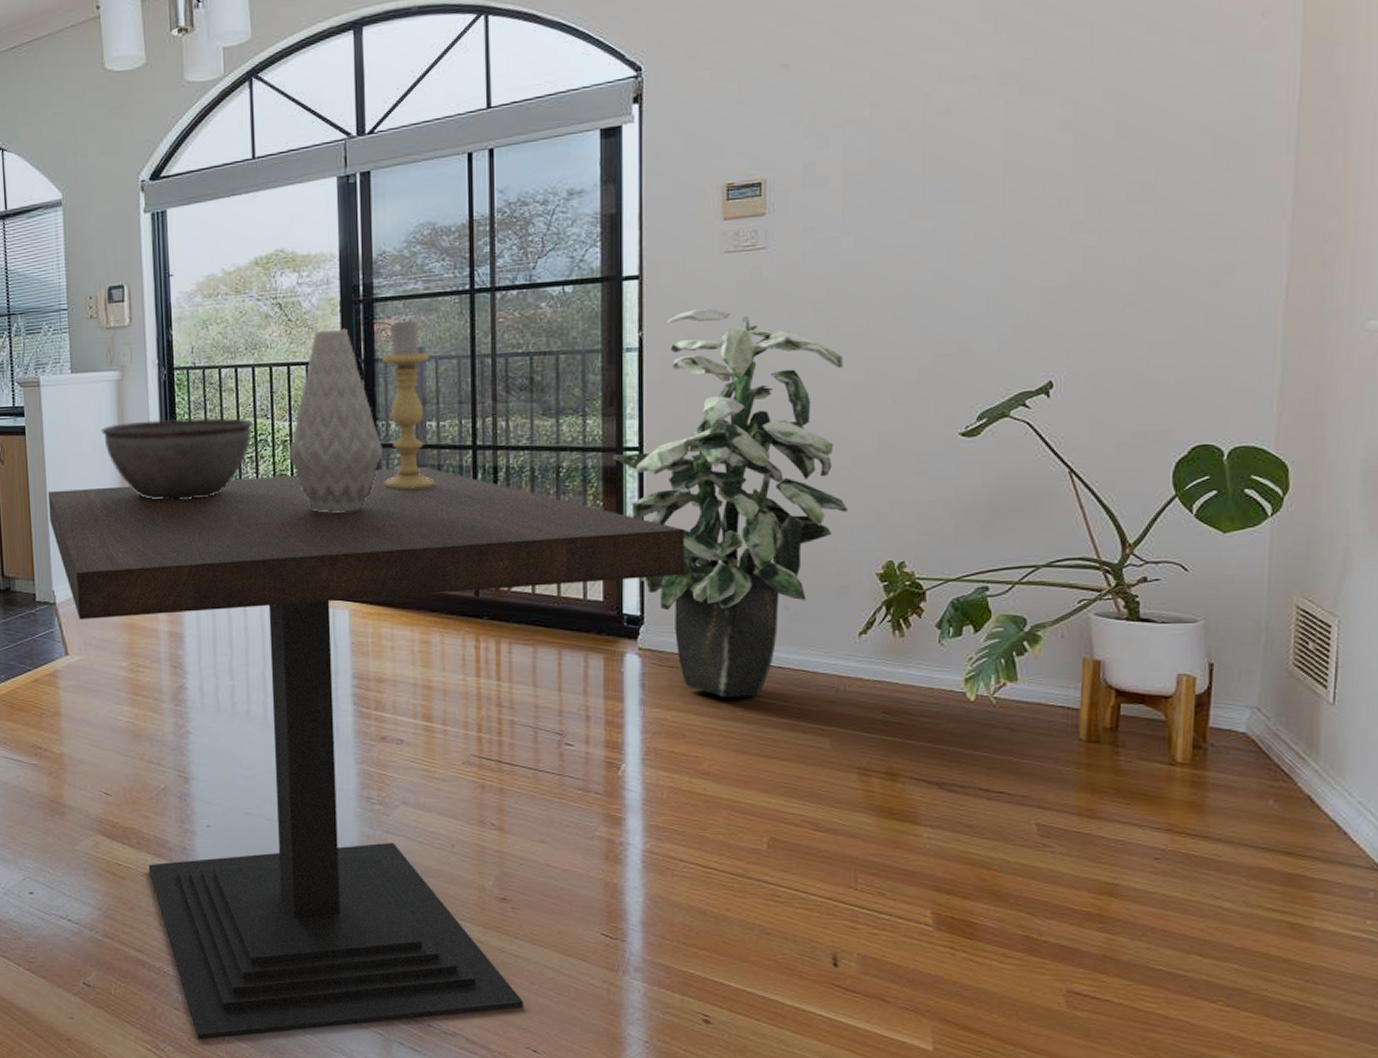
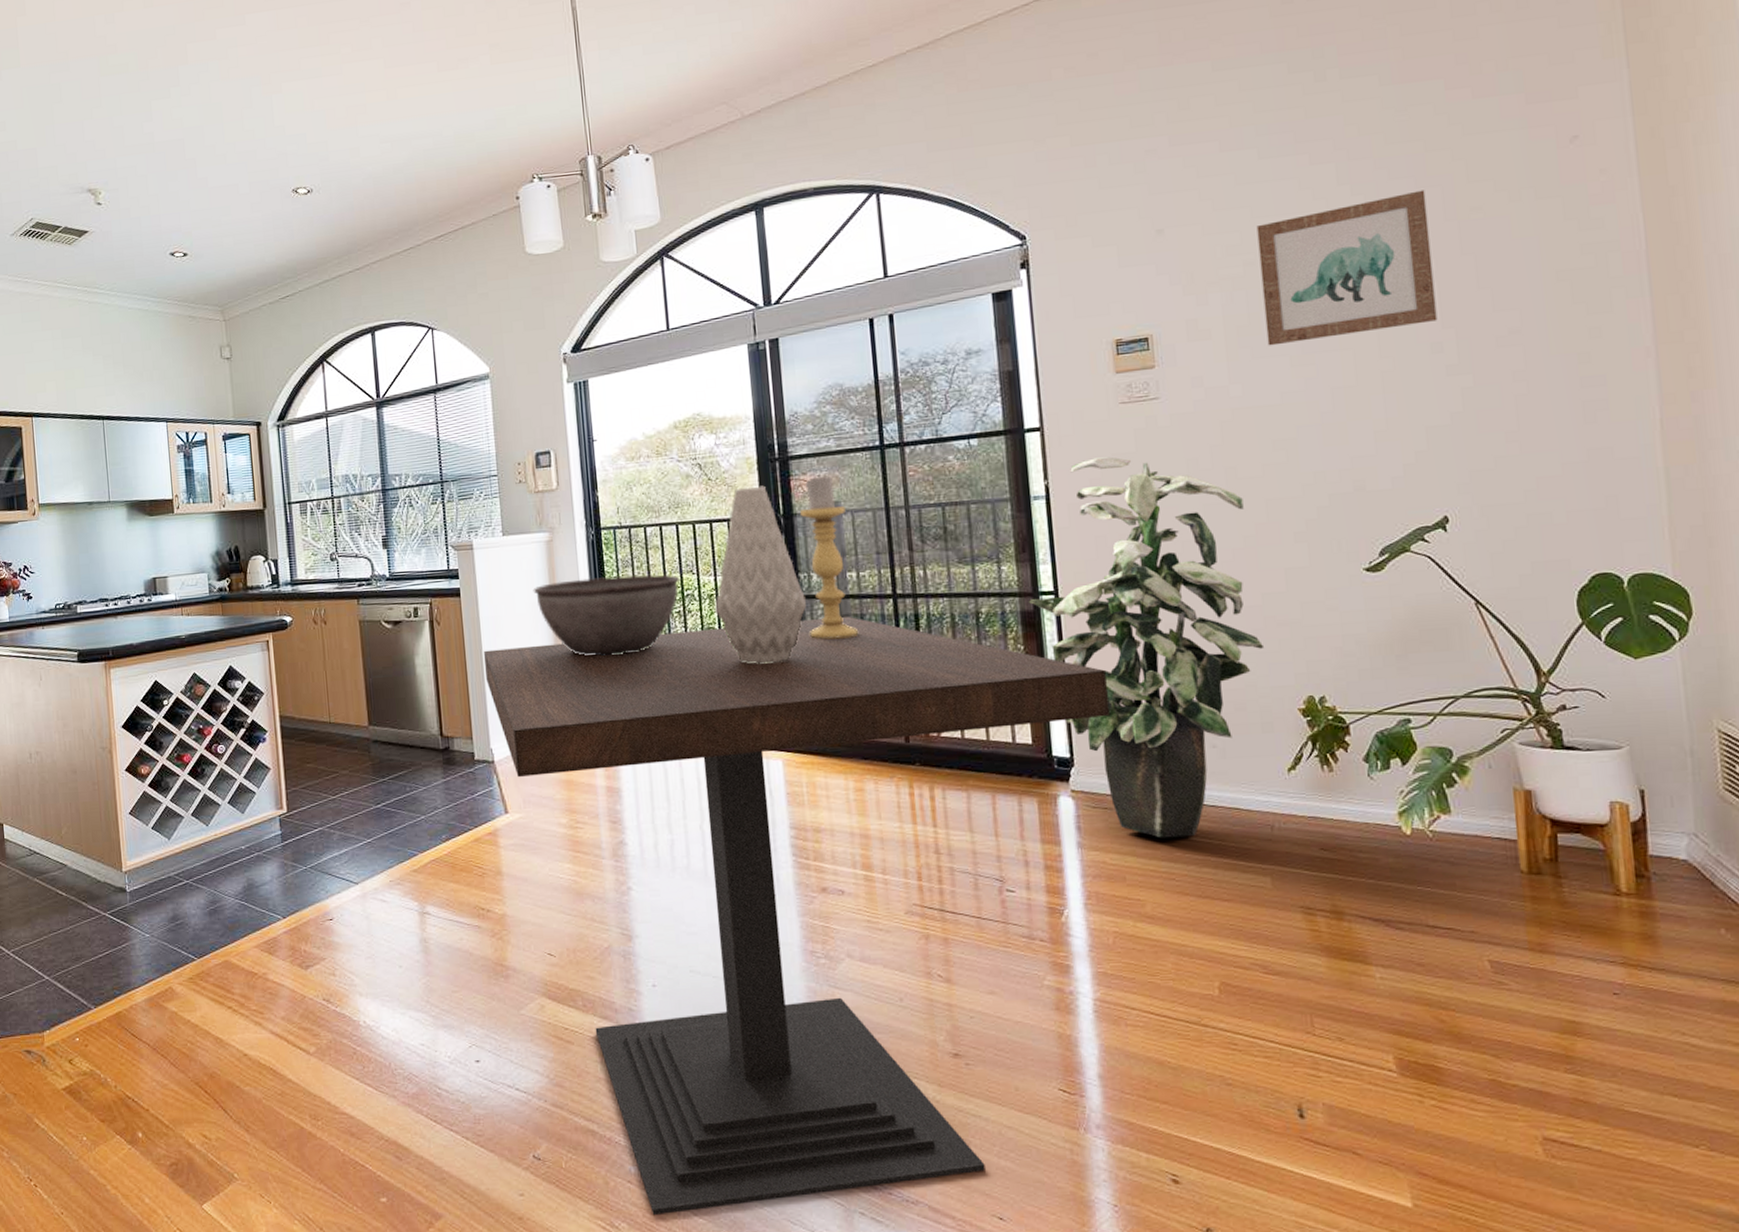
wall art: none [886,29,1073,196] -> present [1256,190,1438,346]

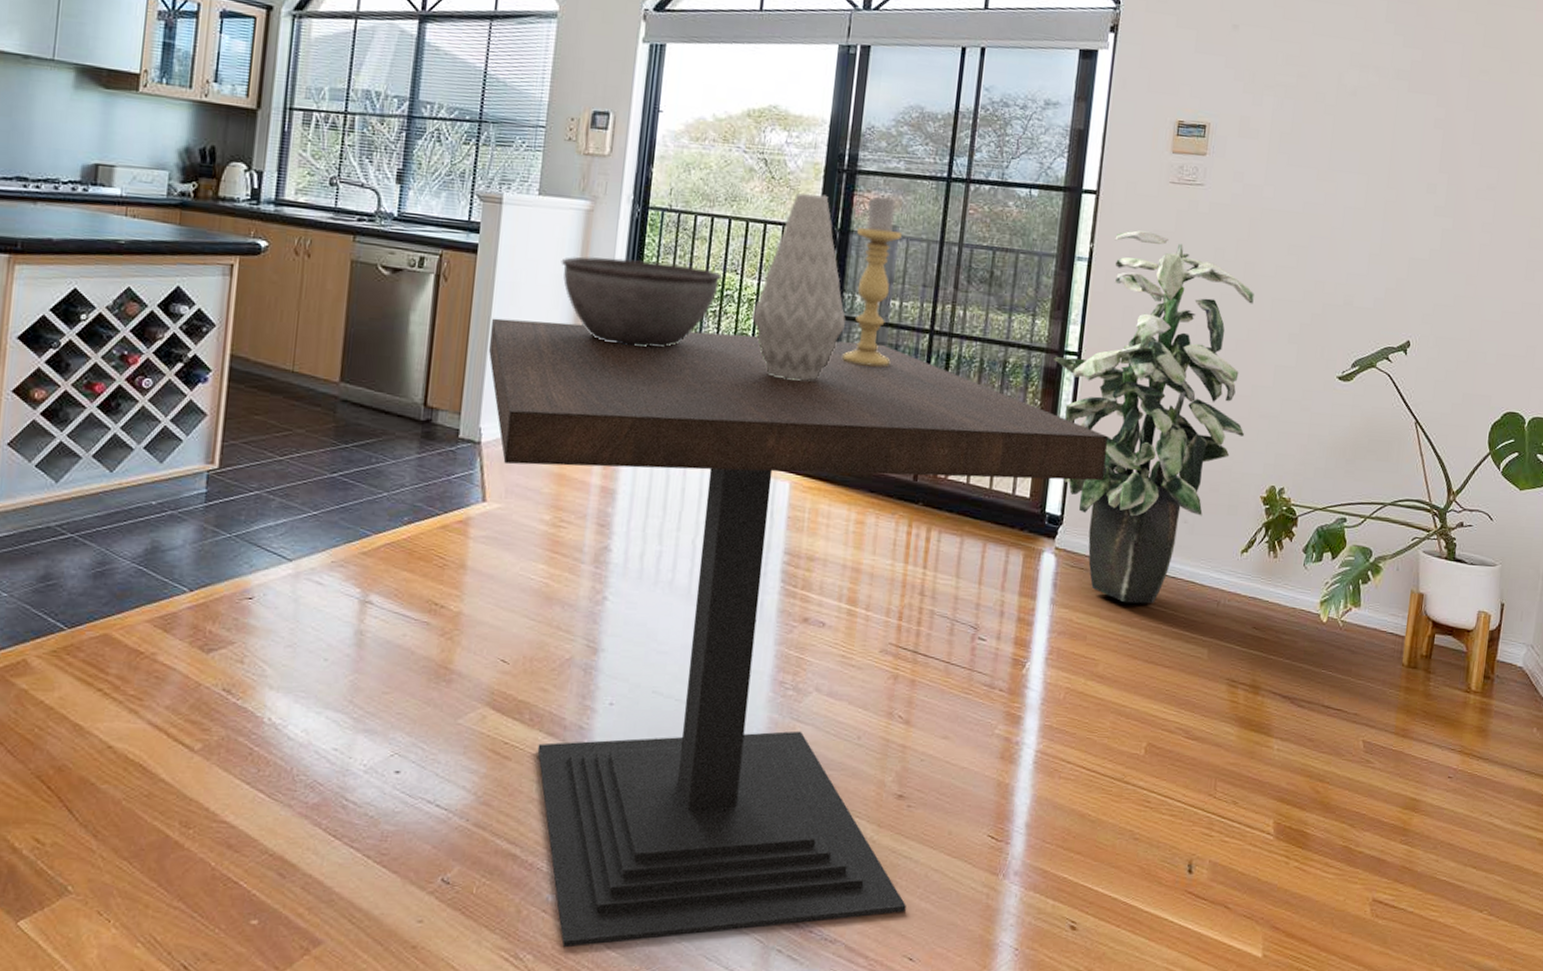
wall art: present [1256,190,1438,346] -> none [1302,41,1451,165]

